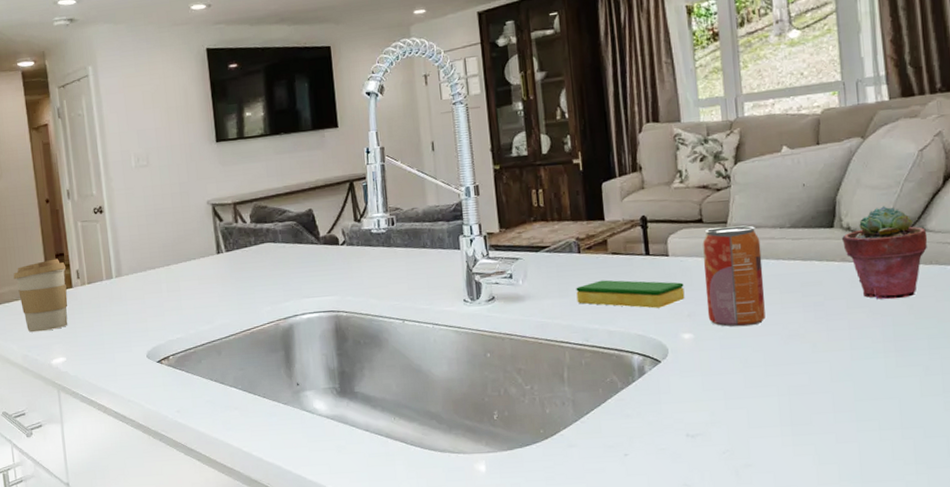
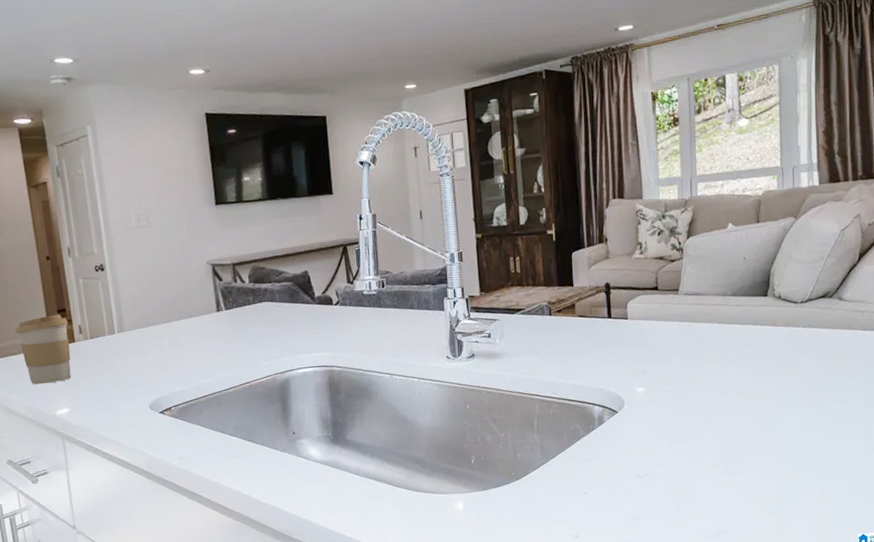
dish sponge: present [576,280,685,309] -> none [546,339,640,366]
beverage can: present [702,225,766,327] -> none [657,293,708,382]
potted succulent: present [842,206,928,300] -> none [774,278,843,359]

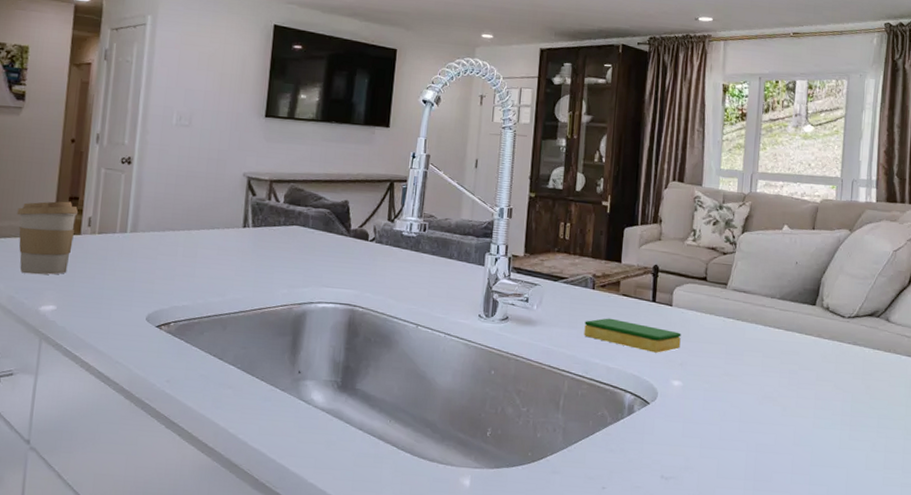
dish sponge: none [546,339,640,366] -> present [584,318,681,353]

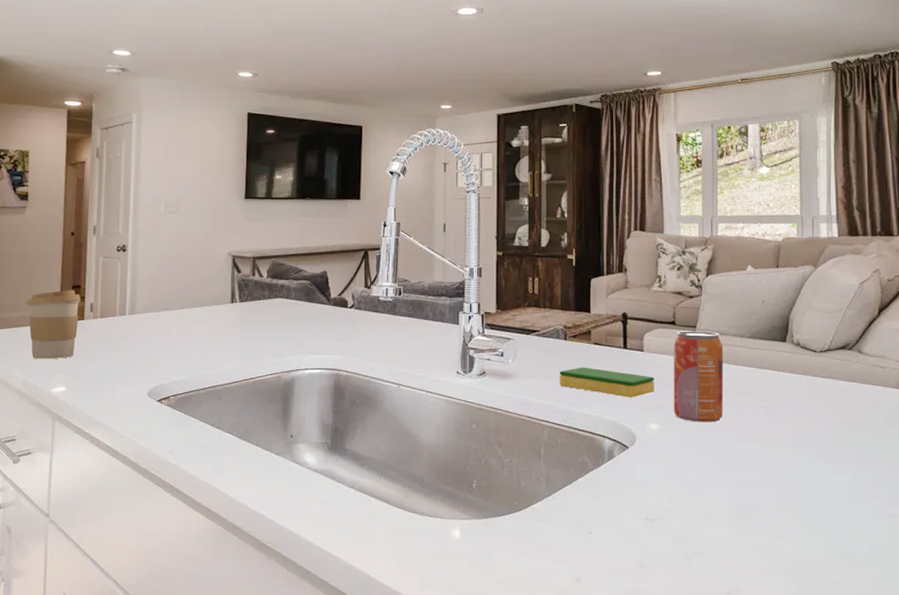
beverage can: none [697,287,753,383] -> present [673,331,724,423]

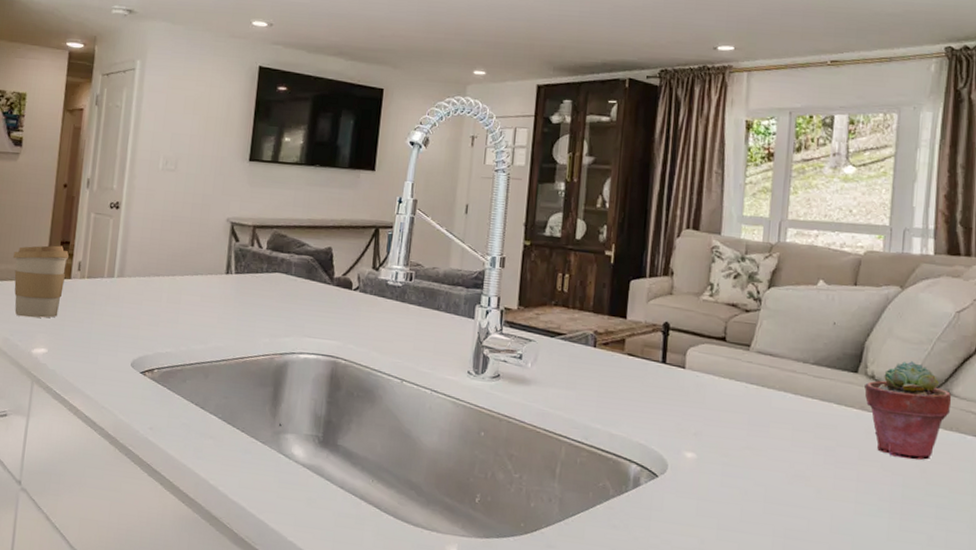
dish sponge: present [559,367,655,398] -> none [583,379,696,421]
beverage can: present [673,331,724,423] -> none [714,348,781,458]
potted succulent: none [792,328,863,411] -> present [864,361,952,460]

